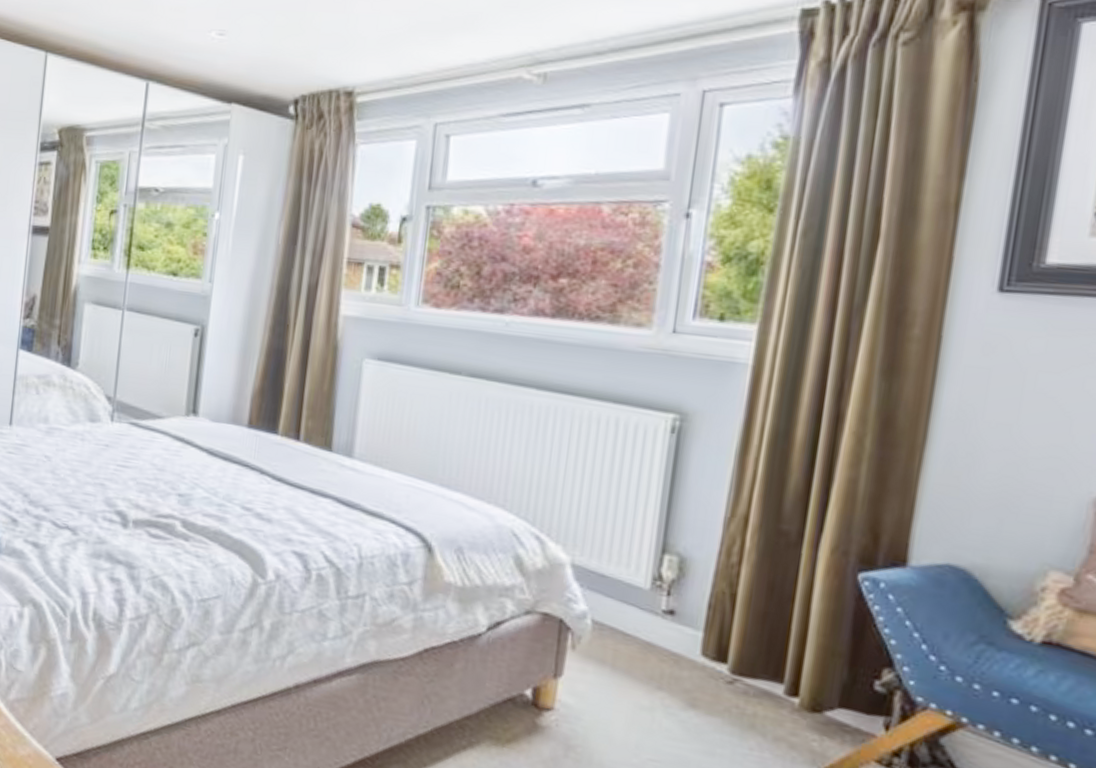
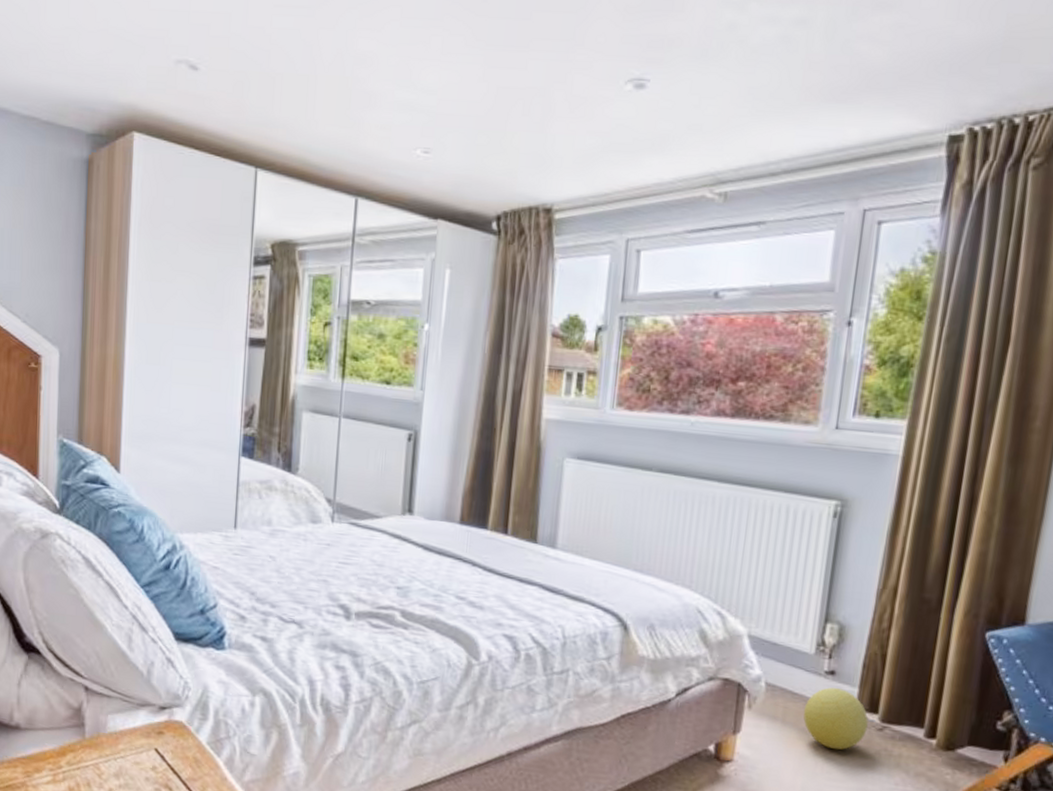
decorative ball: none [636,629,716,704] -> present [803,687,869,750]

